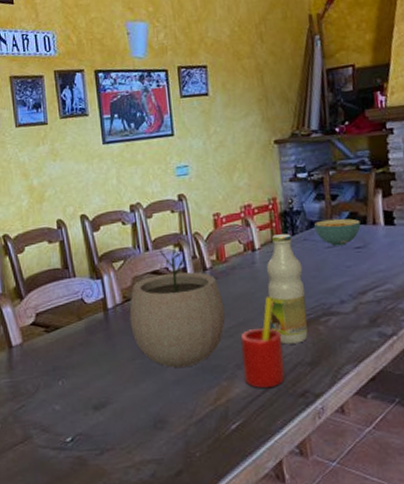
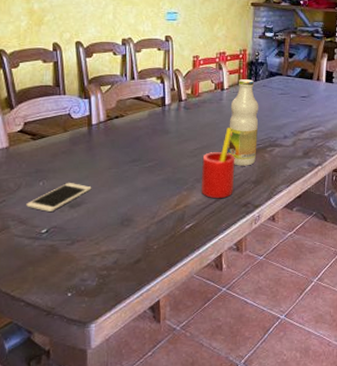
cell phone: none [47,380,116,416] -> present [26,183,92,212]
plant pot: present [129,248,225,369] -> none [111,80,192,179]
cereal bowl: present [314,218,361,246] -> none [273,72,308,94]

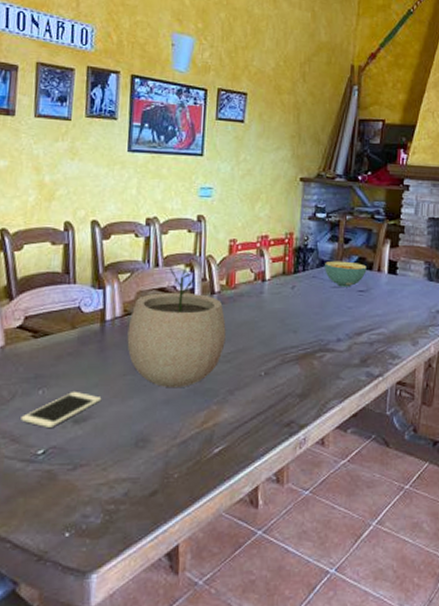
plant pot: none [111,80,192,179] -> present [127,267,226,389]
straw: present [201,128,235,199] -> none [234,327,277,416]
bottle: present [227,79,259,166] -> none [267,268,307,375]
cereal bowl: none [273,72,308,94] -> present [325,260,367,287]

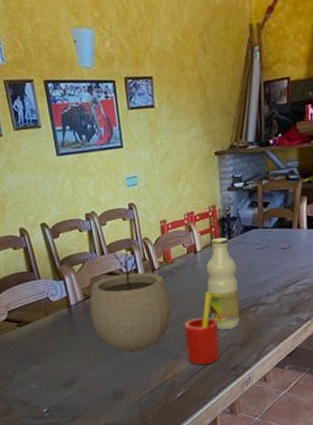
cell phone: present [21,392,102,427] -> none [24,363,82,393]
straw: none [234,327,277,416] -> present [184,291,220,365]
bottle: none [267,268,307,375] -> present [206,237,240,330]
cereal bowl: present [325,260,367,287] -> none [248,223,287,248]

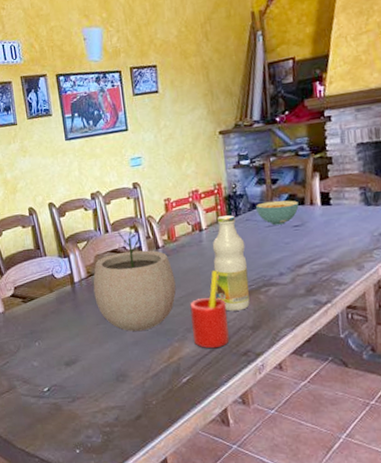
cereal bowl: none [248,223,287,248] -> present [256,200,299,225]

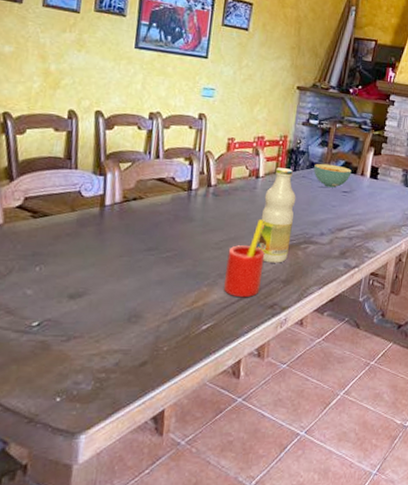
plant pot: present [93,230,176,332] -> none [125,160,220,271]

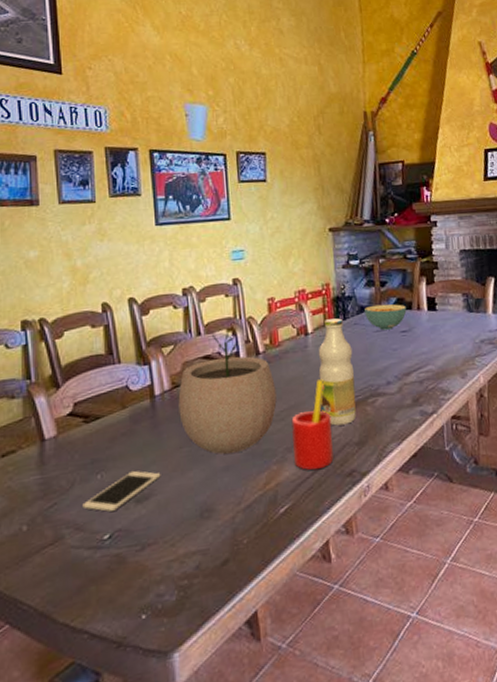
cell phone: none [16,270,98,302] -> present [82,471,161,512]
plant pot: none [125,160,220,271] -> present [178,332,277,455]

